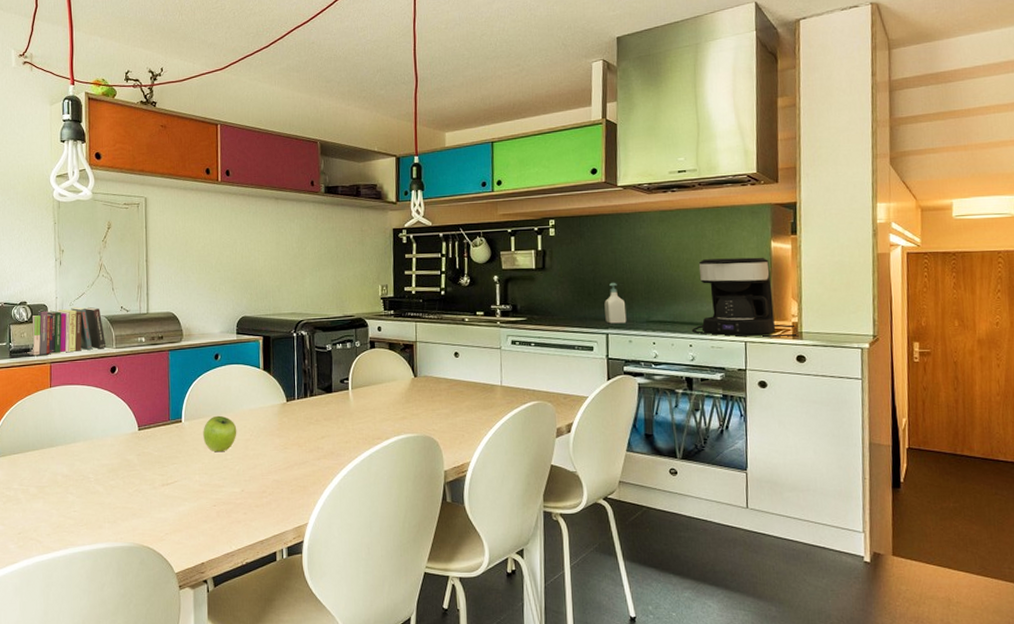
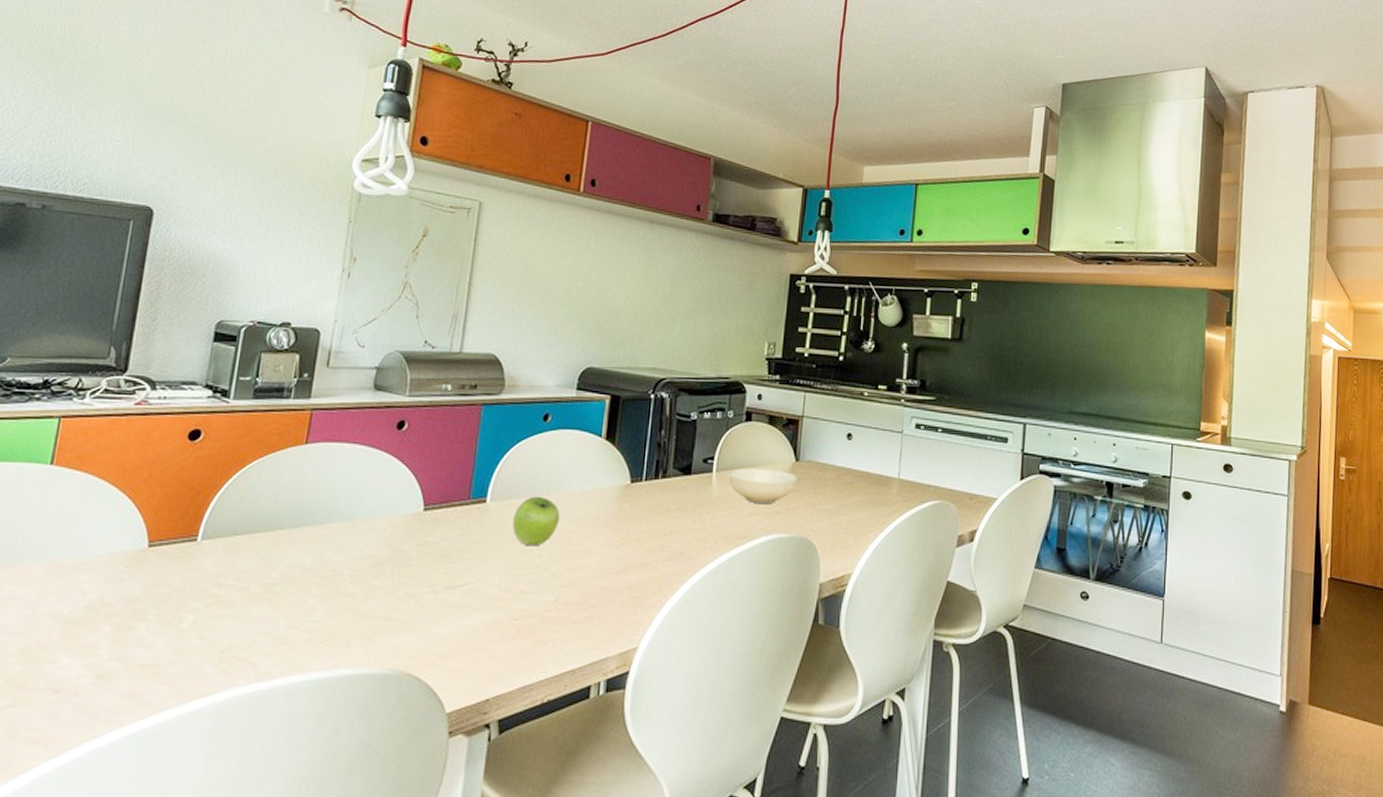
books: present [25,306,107,355] -> none [276,335,397,398]
bowl: none [361,384,417,412] -> present [728,468,798,505]
soap bottle: present [604,282,627,324] -> none [1024,362,1048,413]
coffee maker: present [692,257,799,338] -> none [1117,345,1227,442]

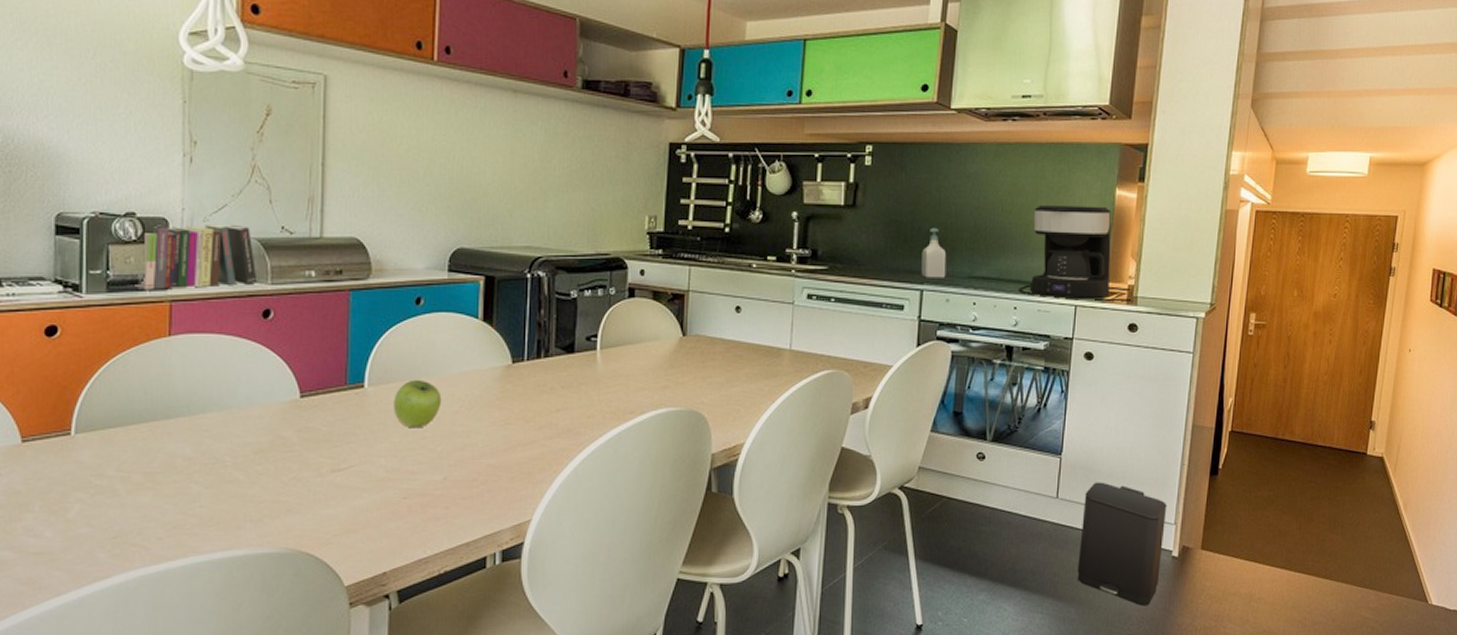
books: none [276,335,397,398] -> present [131,224,258,290]
bowl: present [728,468,798,505] -> none [613,344,685,380]
soap bottle: none [1024,362,1048,413] -> present [921,227,947,278]
coffee maker: none [1117,345,1227,442] -> present [1019,205,1134,302]
pedal bin: none [1185,627,1272,766] -> present [1077,482,1167,606]

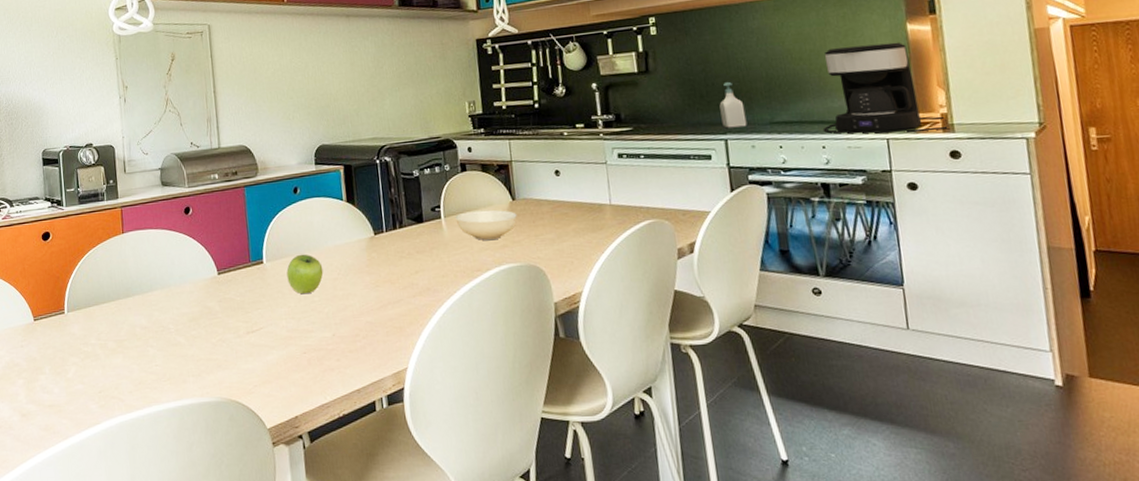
books: present [131,224,258,290] -> none [94,144,179,200]
bowl: none [613,344,685,380] -> present [455,209,517,241]
pedal bin: present [1077,482,1167,606] -> none [938,310,1046,440]

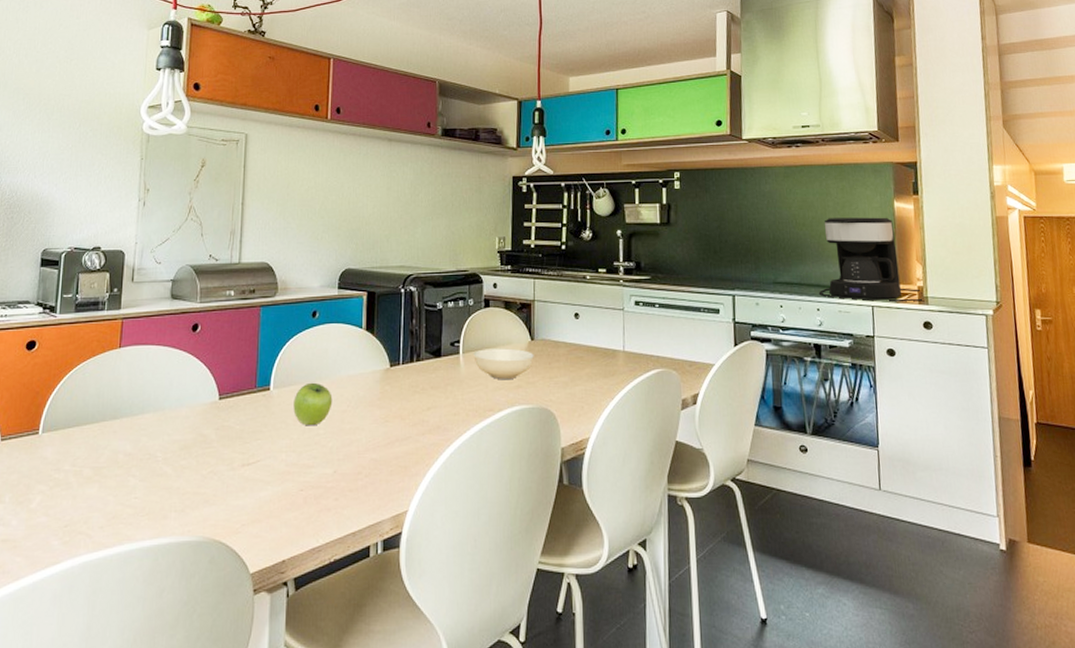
soap bottle: present [719,81,747,128] -> none [730,239,754,285]

